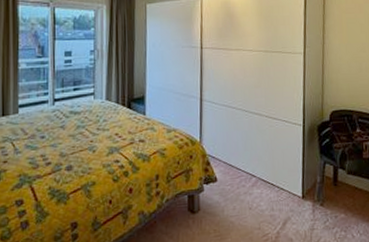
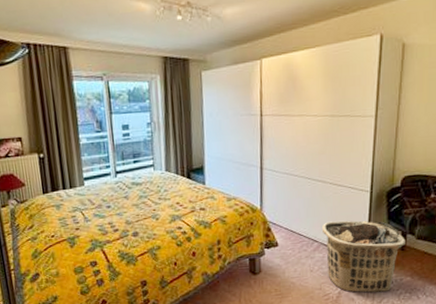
clothes hamper: none [259,154,337,232] -> present [321,220,405,293]

